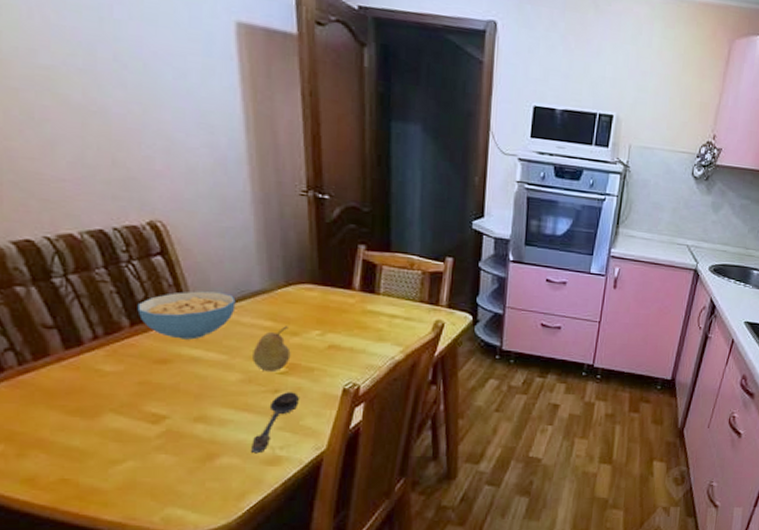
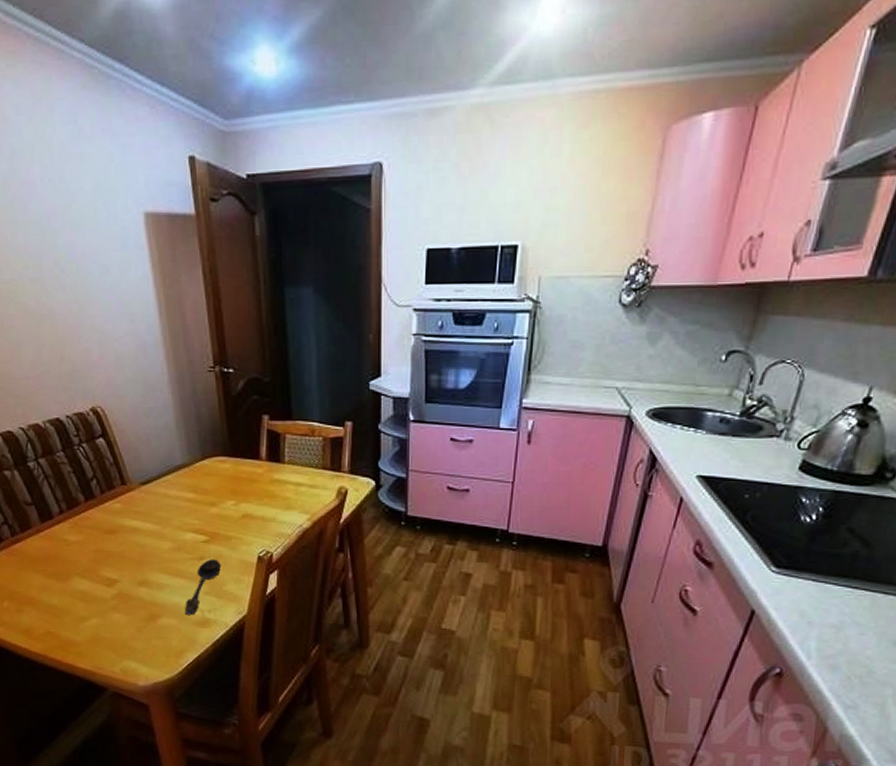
cereal bowl: present [137,291,236,340] -> none [89,468,163,512]
fruit: present [253,326,291,373] -> none [180,497,211,541]

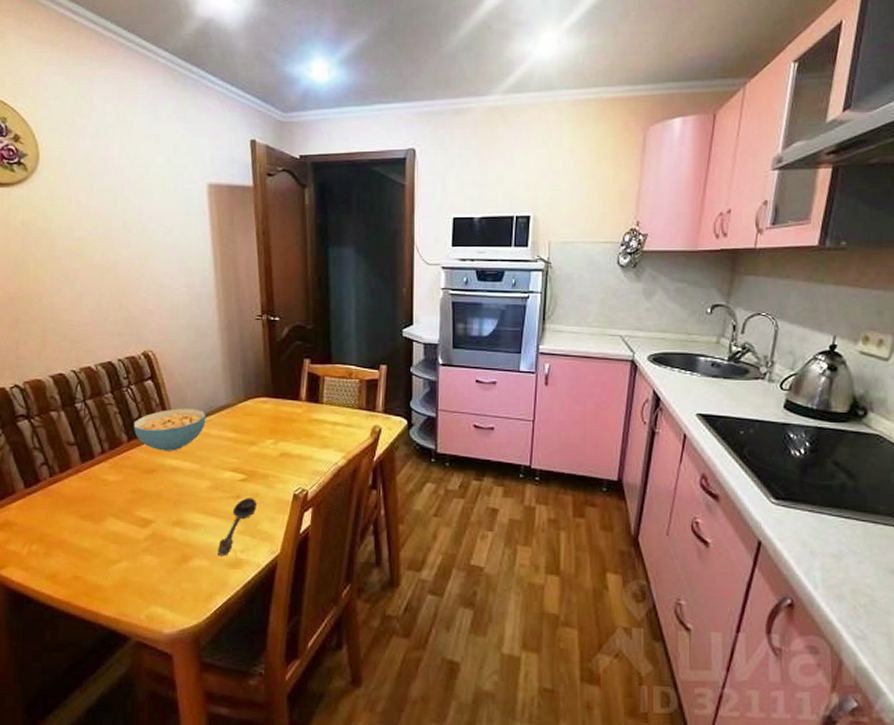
cereal bowl: none [89,468,163,512] -> present [133,408,206,451]

